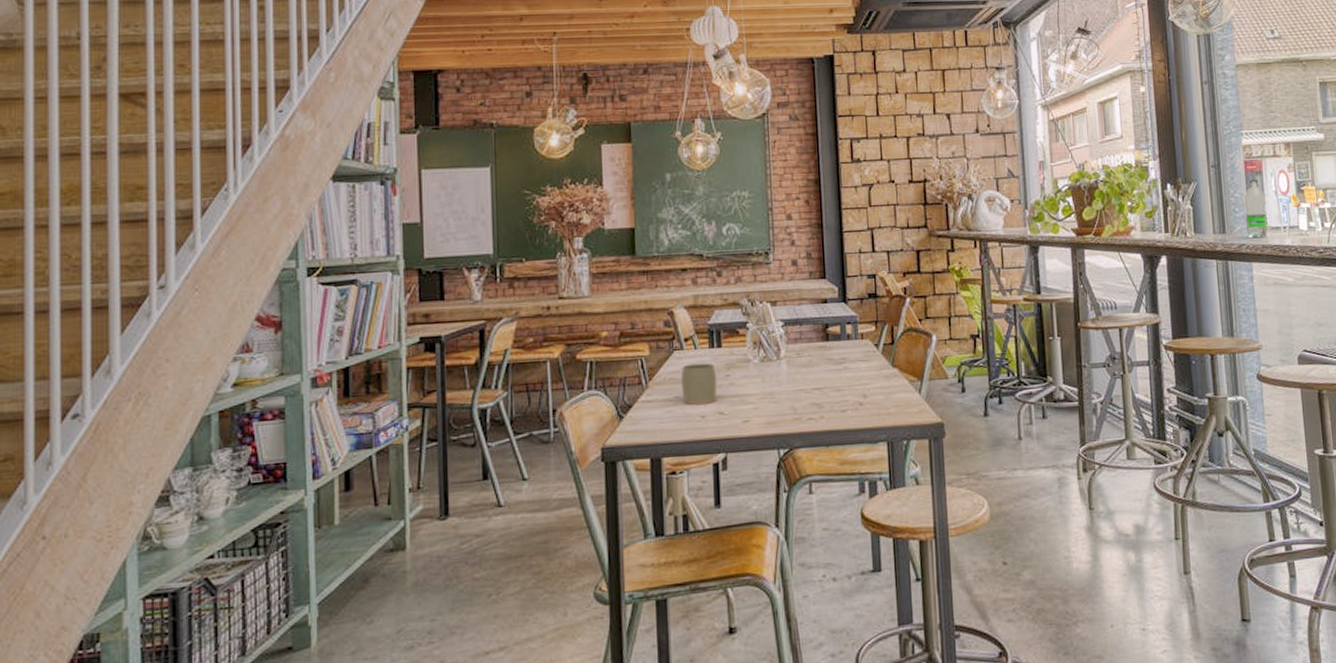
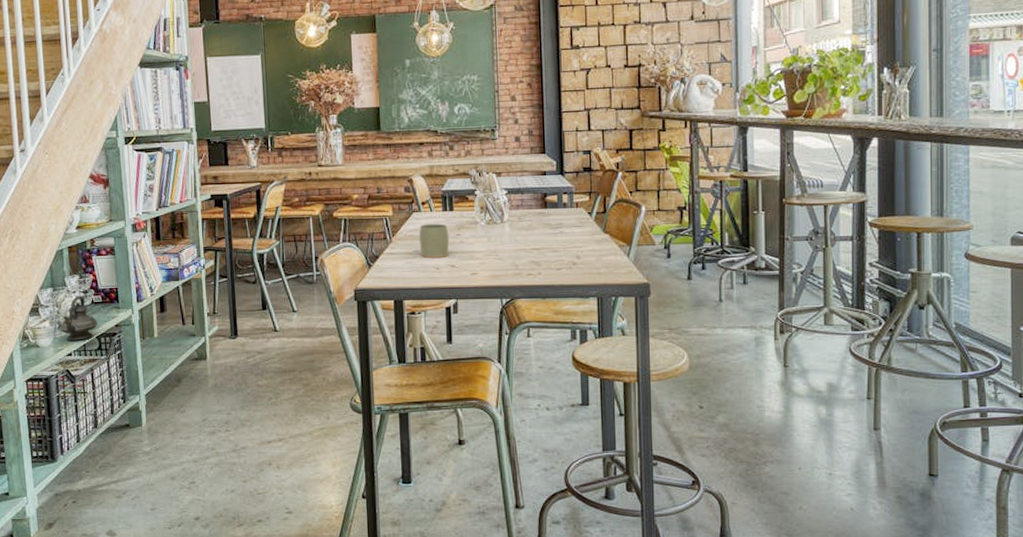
teapot: none [199,475,256,538] -> present [59,296,98,341]
bottle: present [1244,179,1268,239] -> none [967,63,990,122]

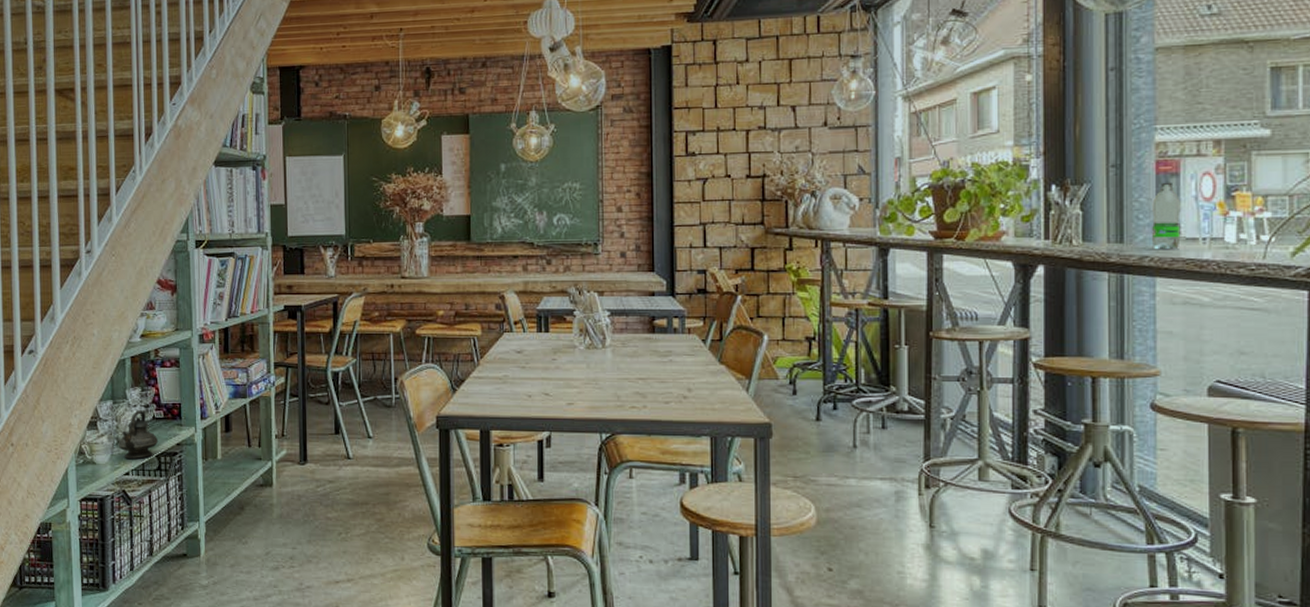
mug: present [418,223,450,259] -> none [509,346,544,385]
bottle: none [967,63,990,122] -> present [1152,182,1181,250]

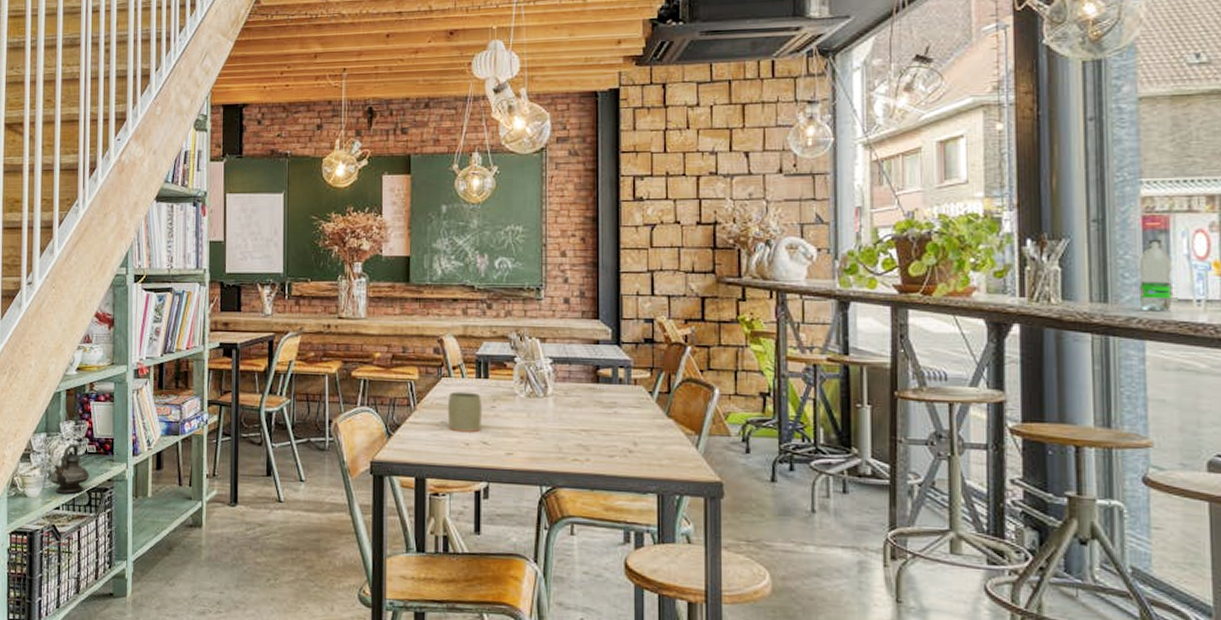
mug: none [509,346,544,385] -> present [447,391,483,433]

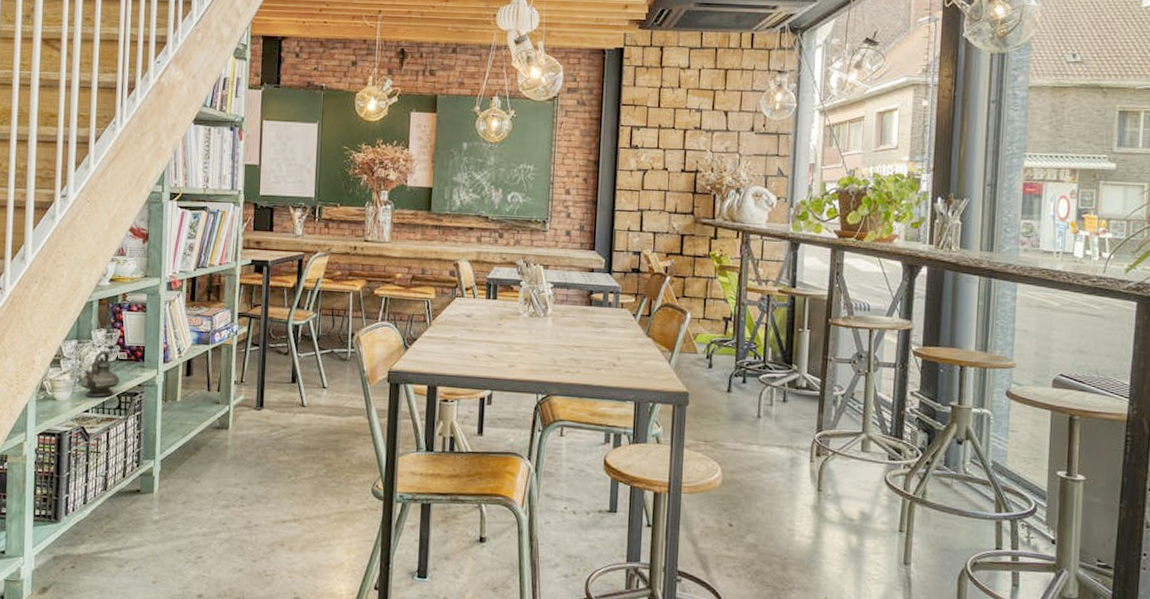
mug: present [447,391,483,433] -> none [459,310,491,347]
bottle: present [1139,239,1172,312] -> none [1016,202,1041,261]

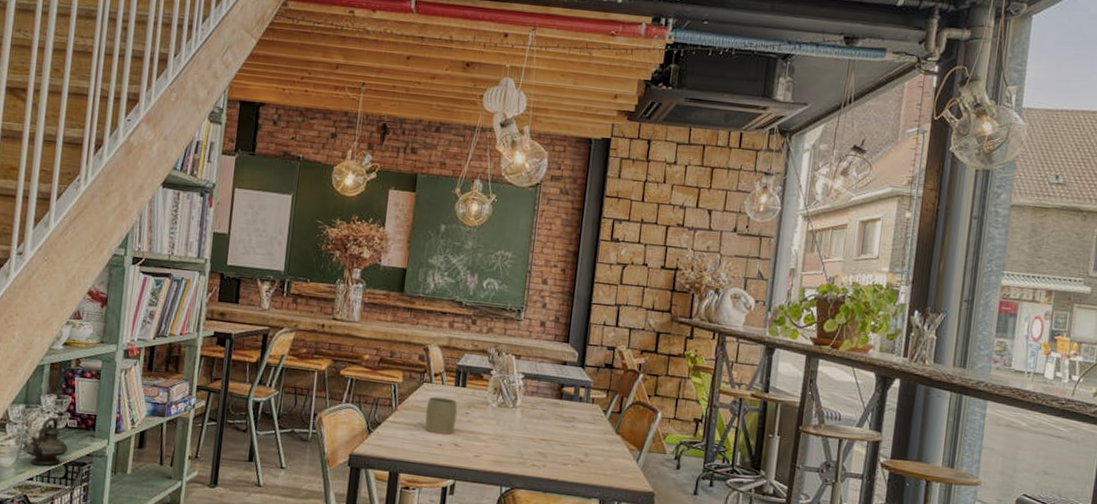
mug: none [459,310,491,347] -> present [425,396,458,435]

